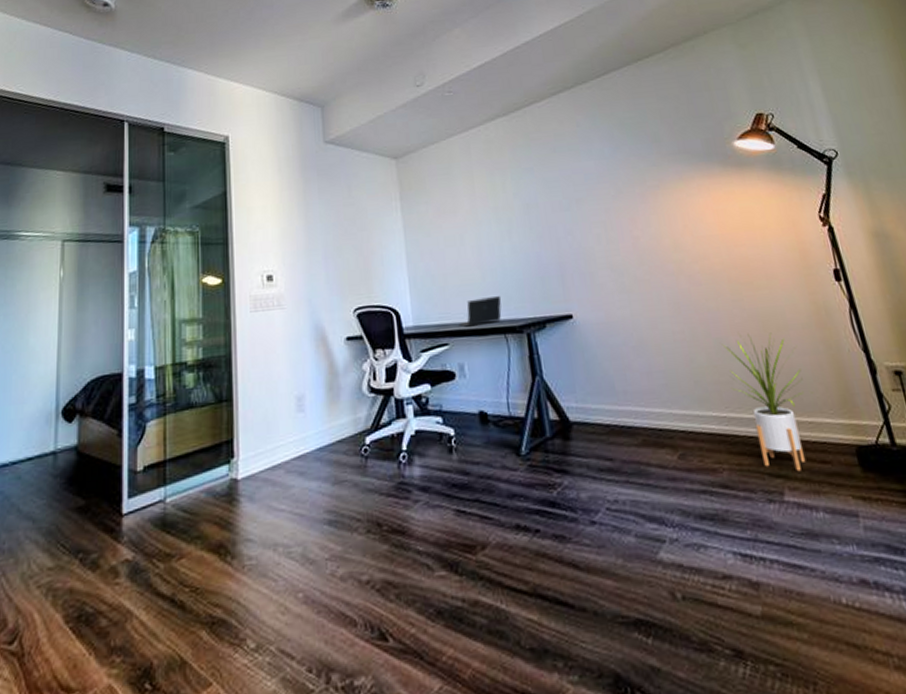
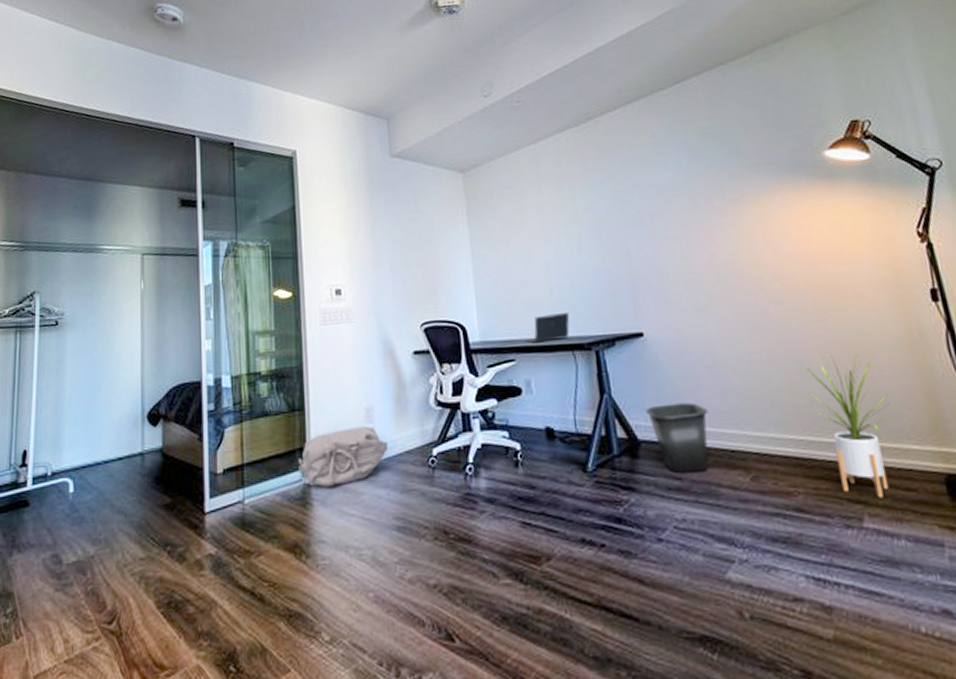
duffel bag: none [225,415,319,482] -> present [298,426,388,488]
waste bin: none [576,382,638,454] -> present [645,402,709,473]

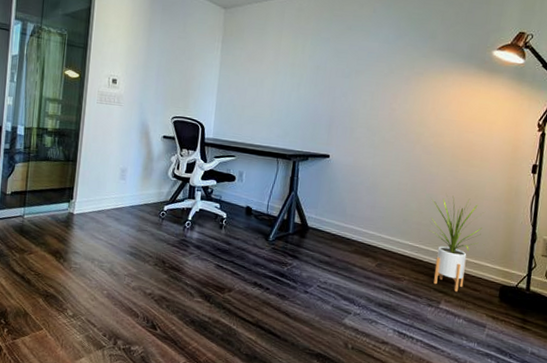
duffel bag: present [298,426,388,488] -> none [66,180,133,218]
laptop: present [525,313,570,343] -> none [245,128,281,149]
waste bin: present [645,402,709,473] -> none [318,206,360,255]

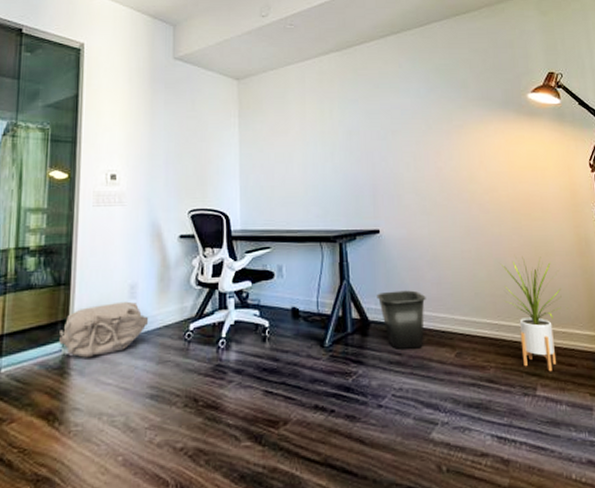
duffel bag: none [66,180,133,218] -> present [59,301,148,358]
waste bin: none [318,206,360,255] -> present [377,290,426,349]

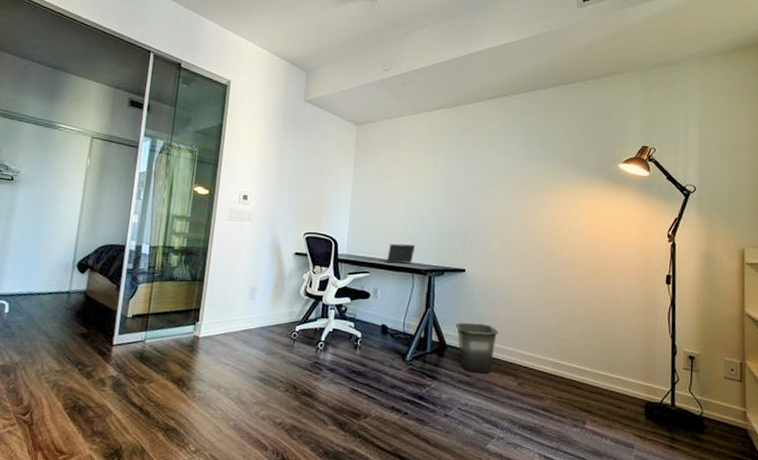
duffel bag: present [59,301,148,358] -> none [192,300,263,341]
laptop: none [281,209,320,234] -> present [380,243,416,264]
house plant: present [500,256,569,372] -> none [568,308,627,411]

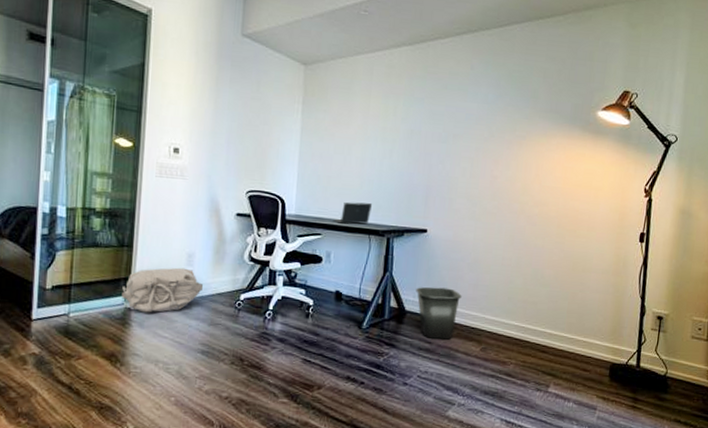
duffel bag: none [192,300,263,341] -> present [122,267,203,313]

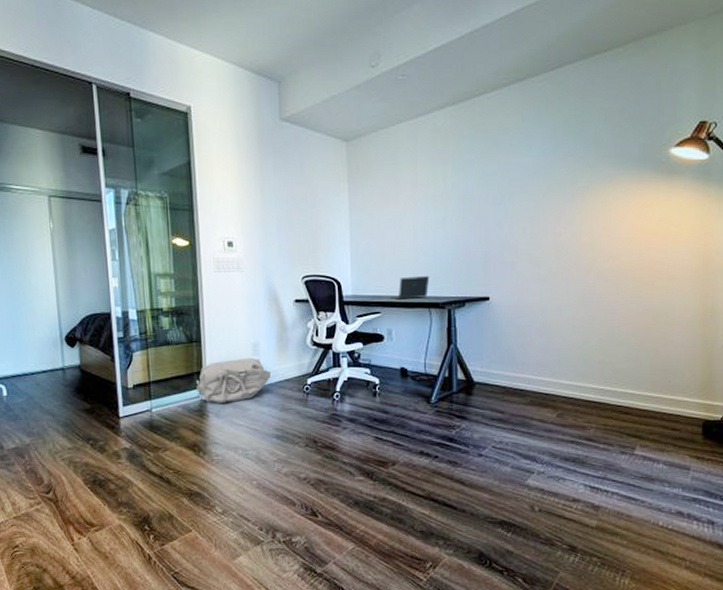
waste bin: present [416,286,462,340] -> none [483,355,532,408]

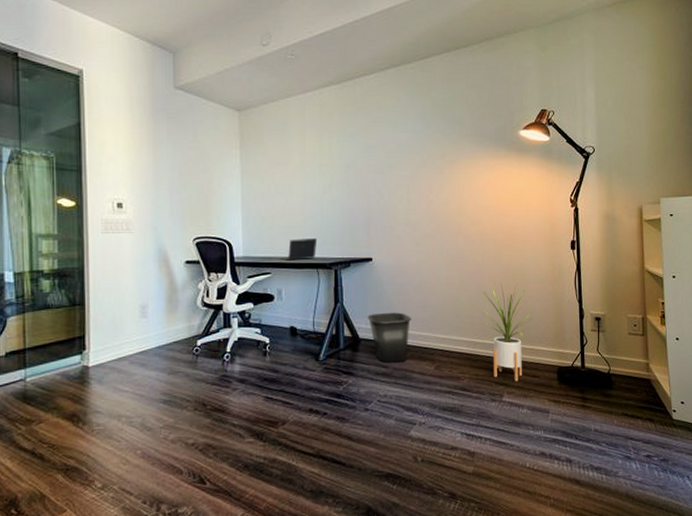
duffel bag: present [196,358,270,403] -> none [78,320,159,369]
waste bin: none [483,355,532,408] -> present [367,312,412,363]
house plant: none [613,325,682,434] -> present [480,283,538,382]

